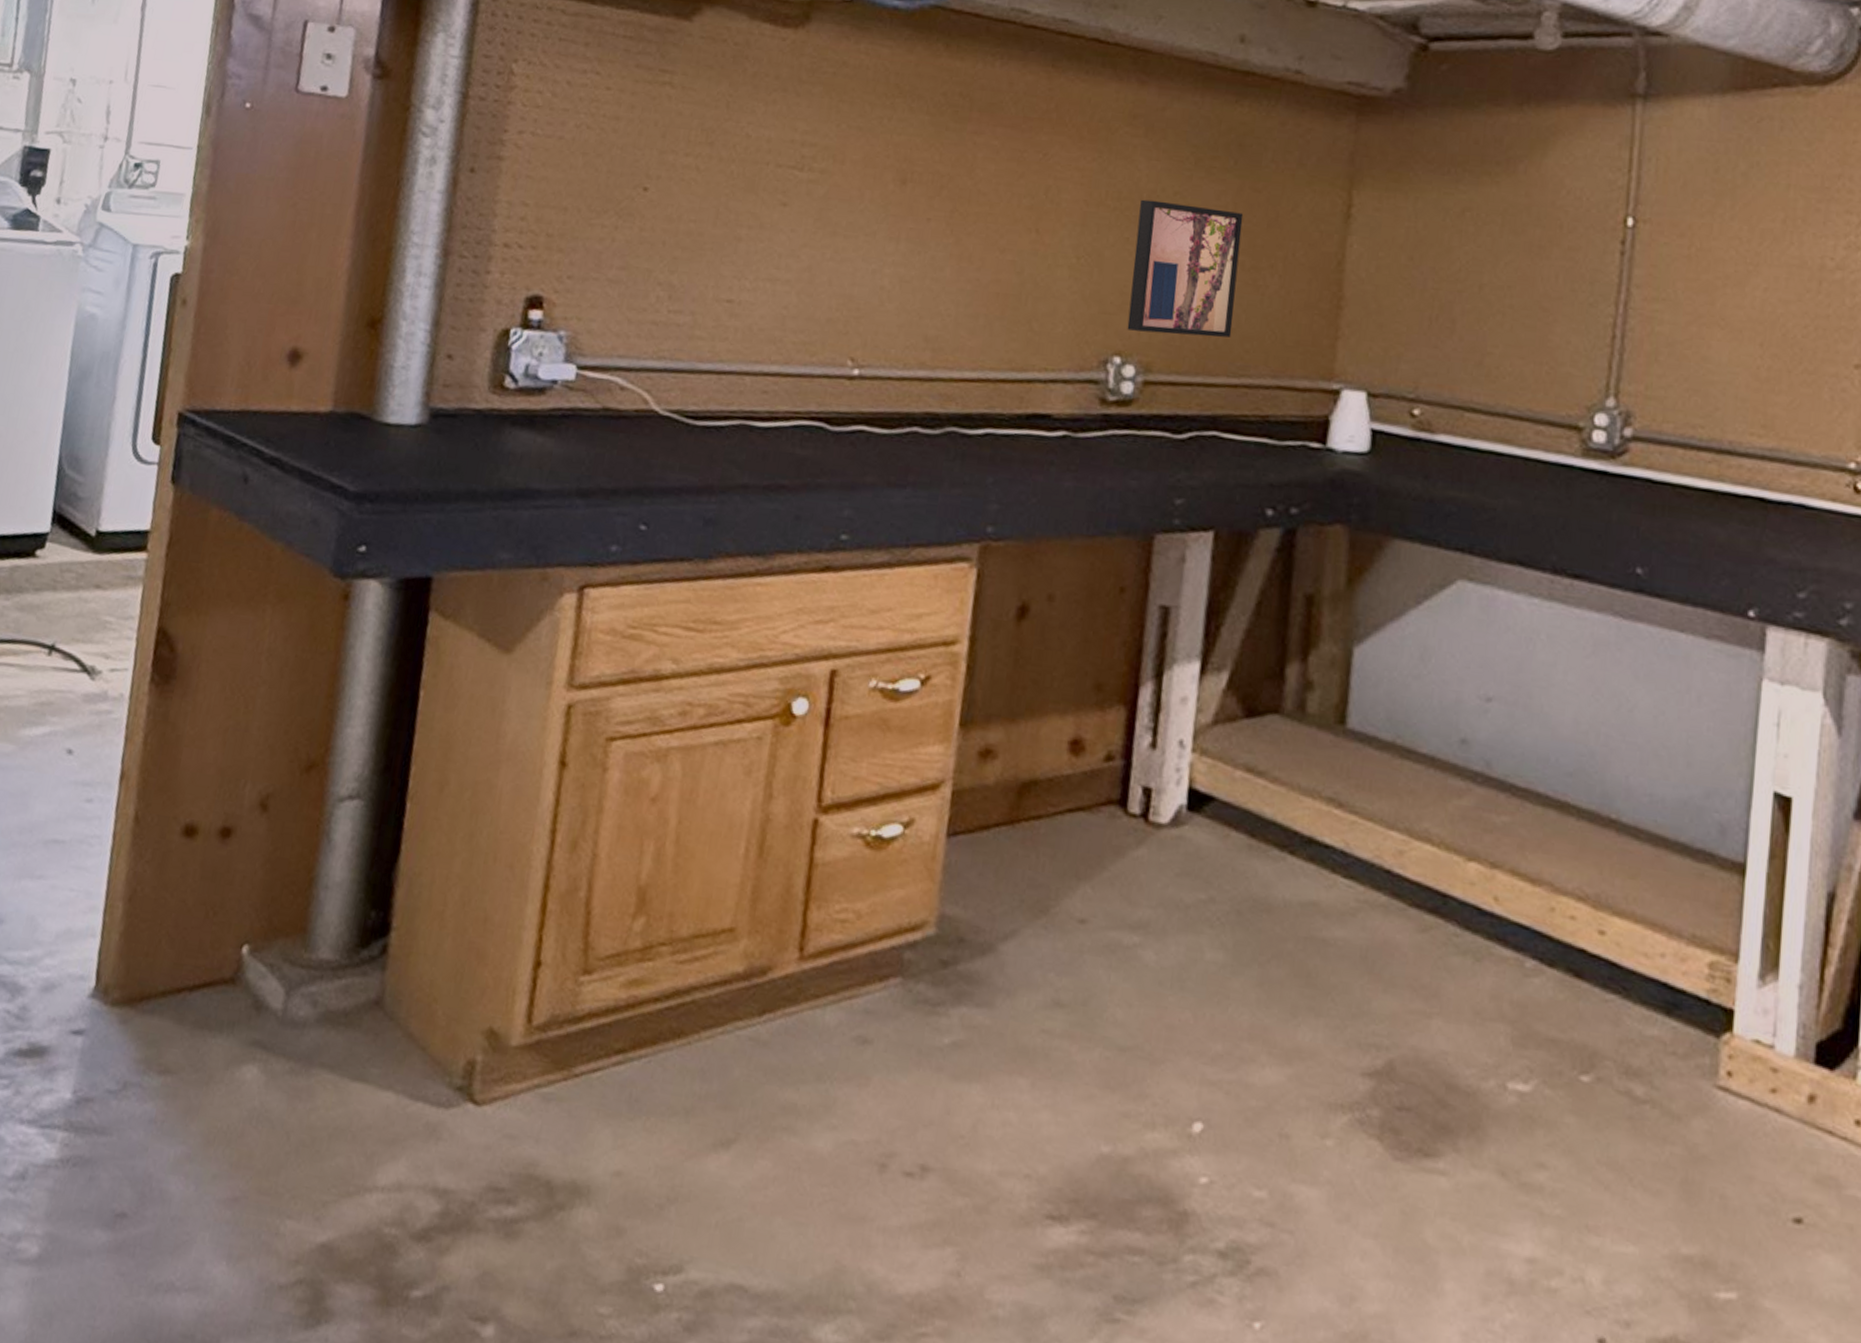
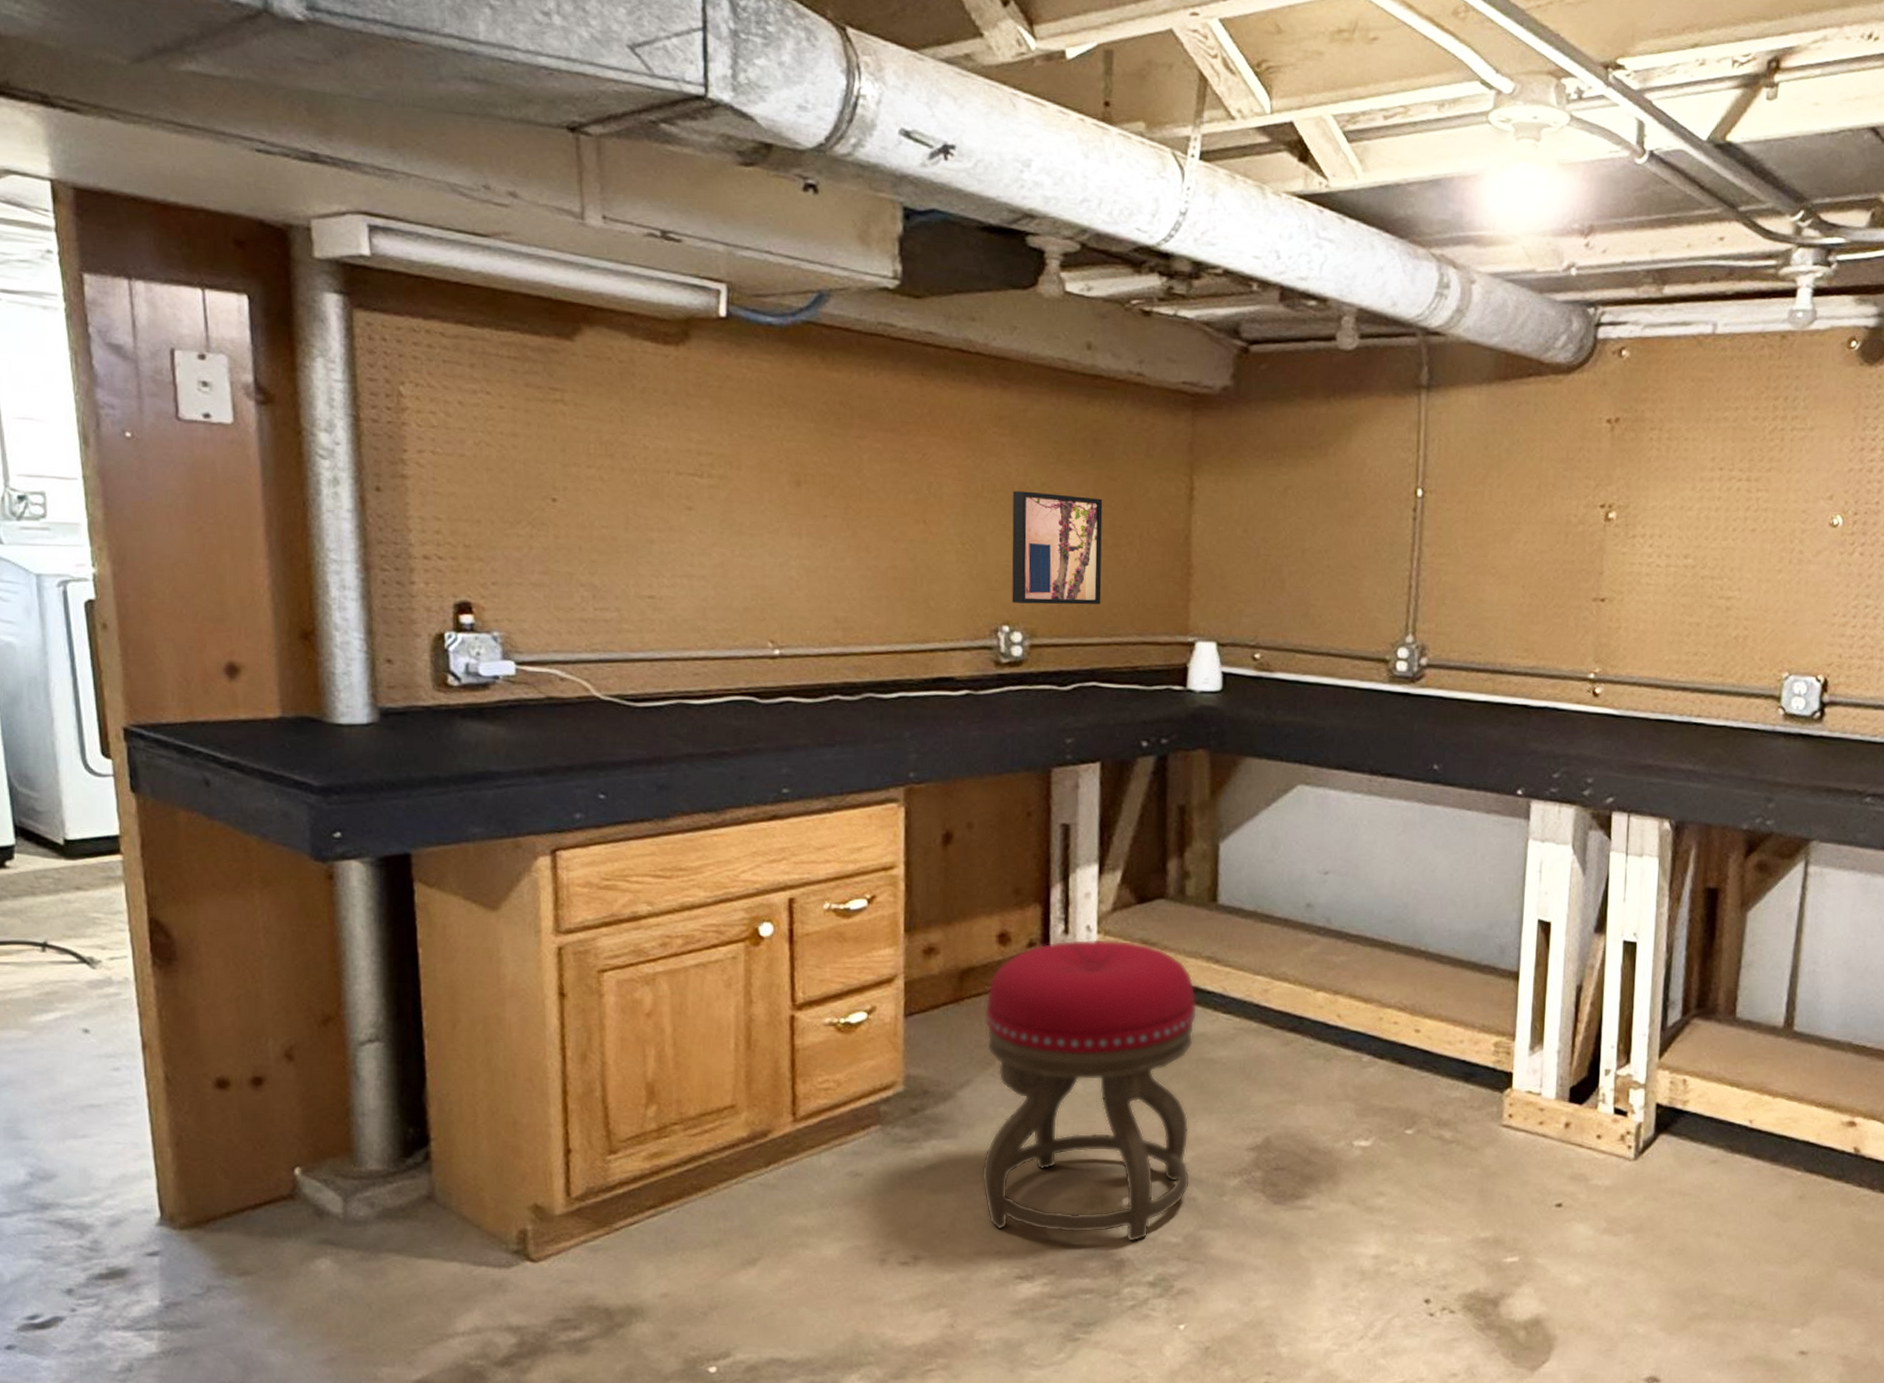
stool: none [1016,757,1311,1189] -> present [981,938,1198,1243]

